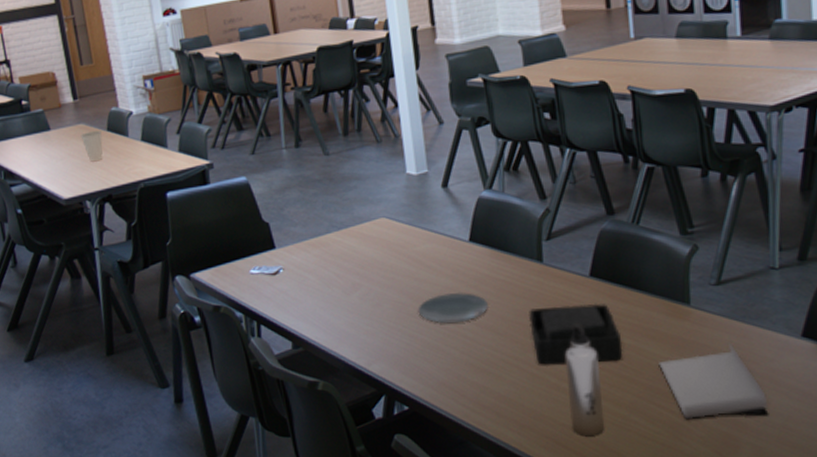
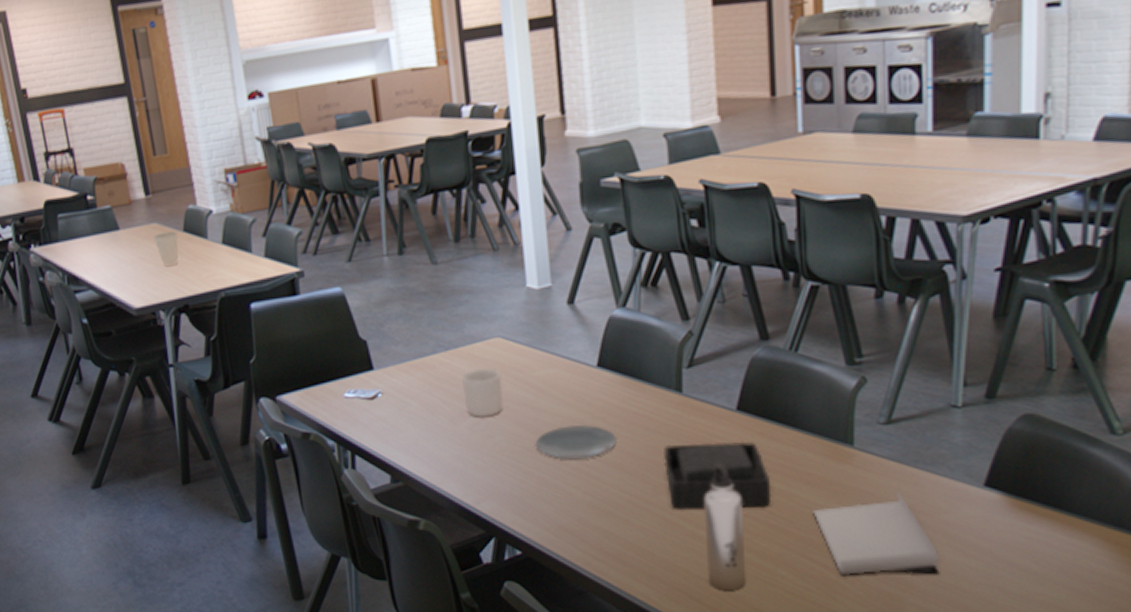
mug: none [352,244,390,288] -> present [461,368,504,417]

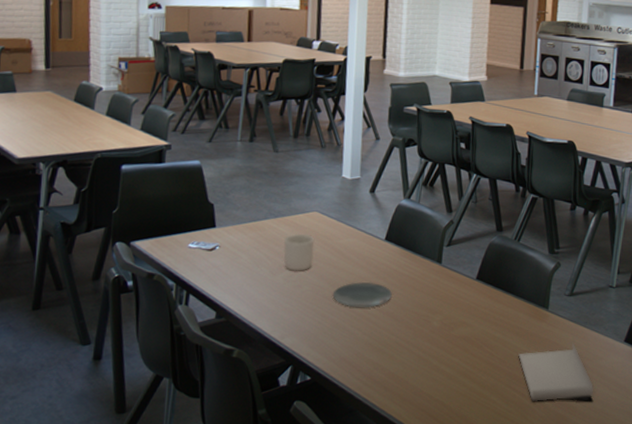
cup: present [153,231,179,267] -> none [46,99,68,128]
napkin holder: present [662,441,772,509] -> none [422,301,494,350]
water bottle: present [703,465,746,591] -> none [443,318,473,412]

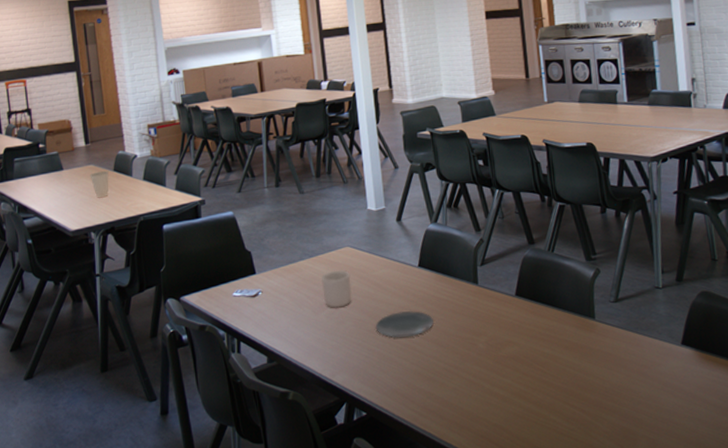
cup: none [46,99,68,128] -> present [90,171,109,198]
book: present [518,342,594,402] -> none [571,350,659,418]

